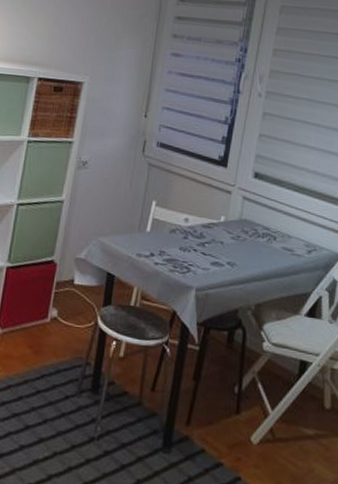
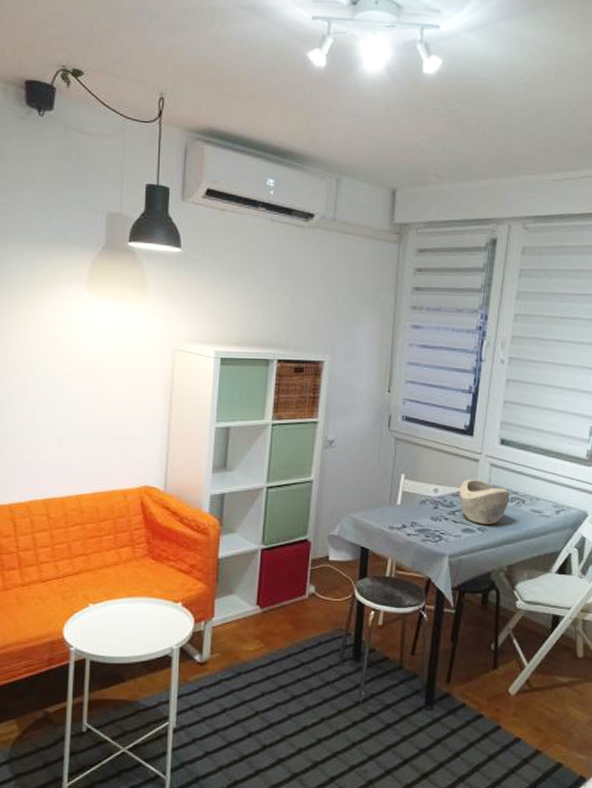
decorative bowl: none [209,211,262,260] -> present [459,479,510,525]

